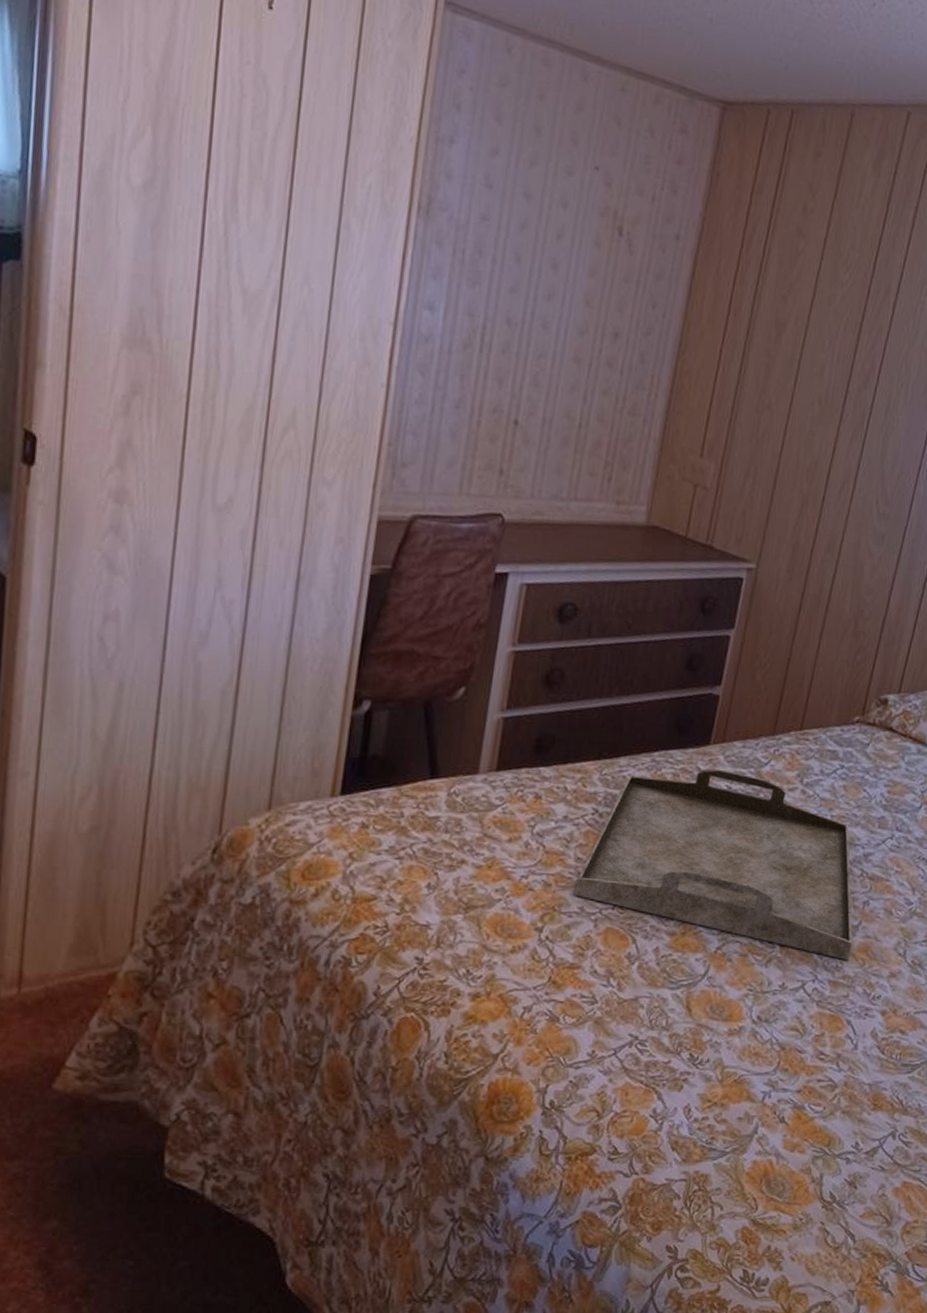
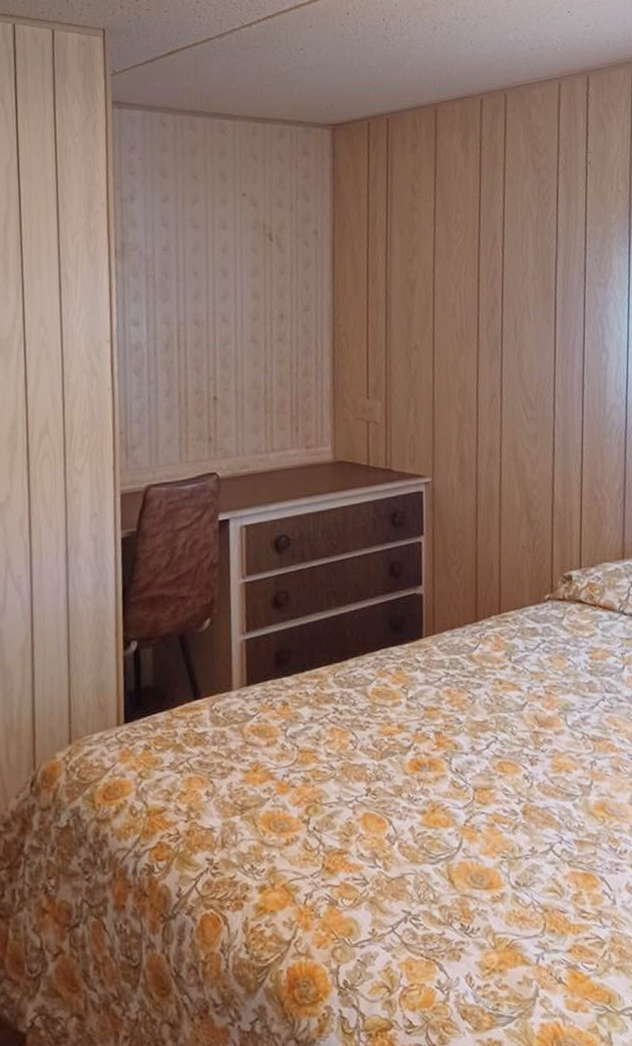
serving tray: present [575,768,853,960] -> none [330,658,590,819]

